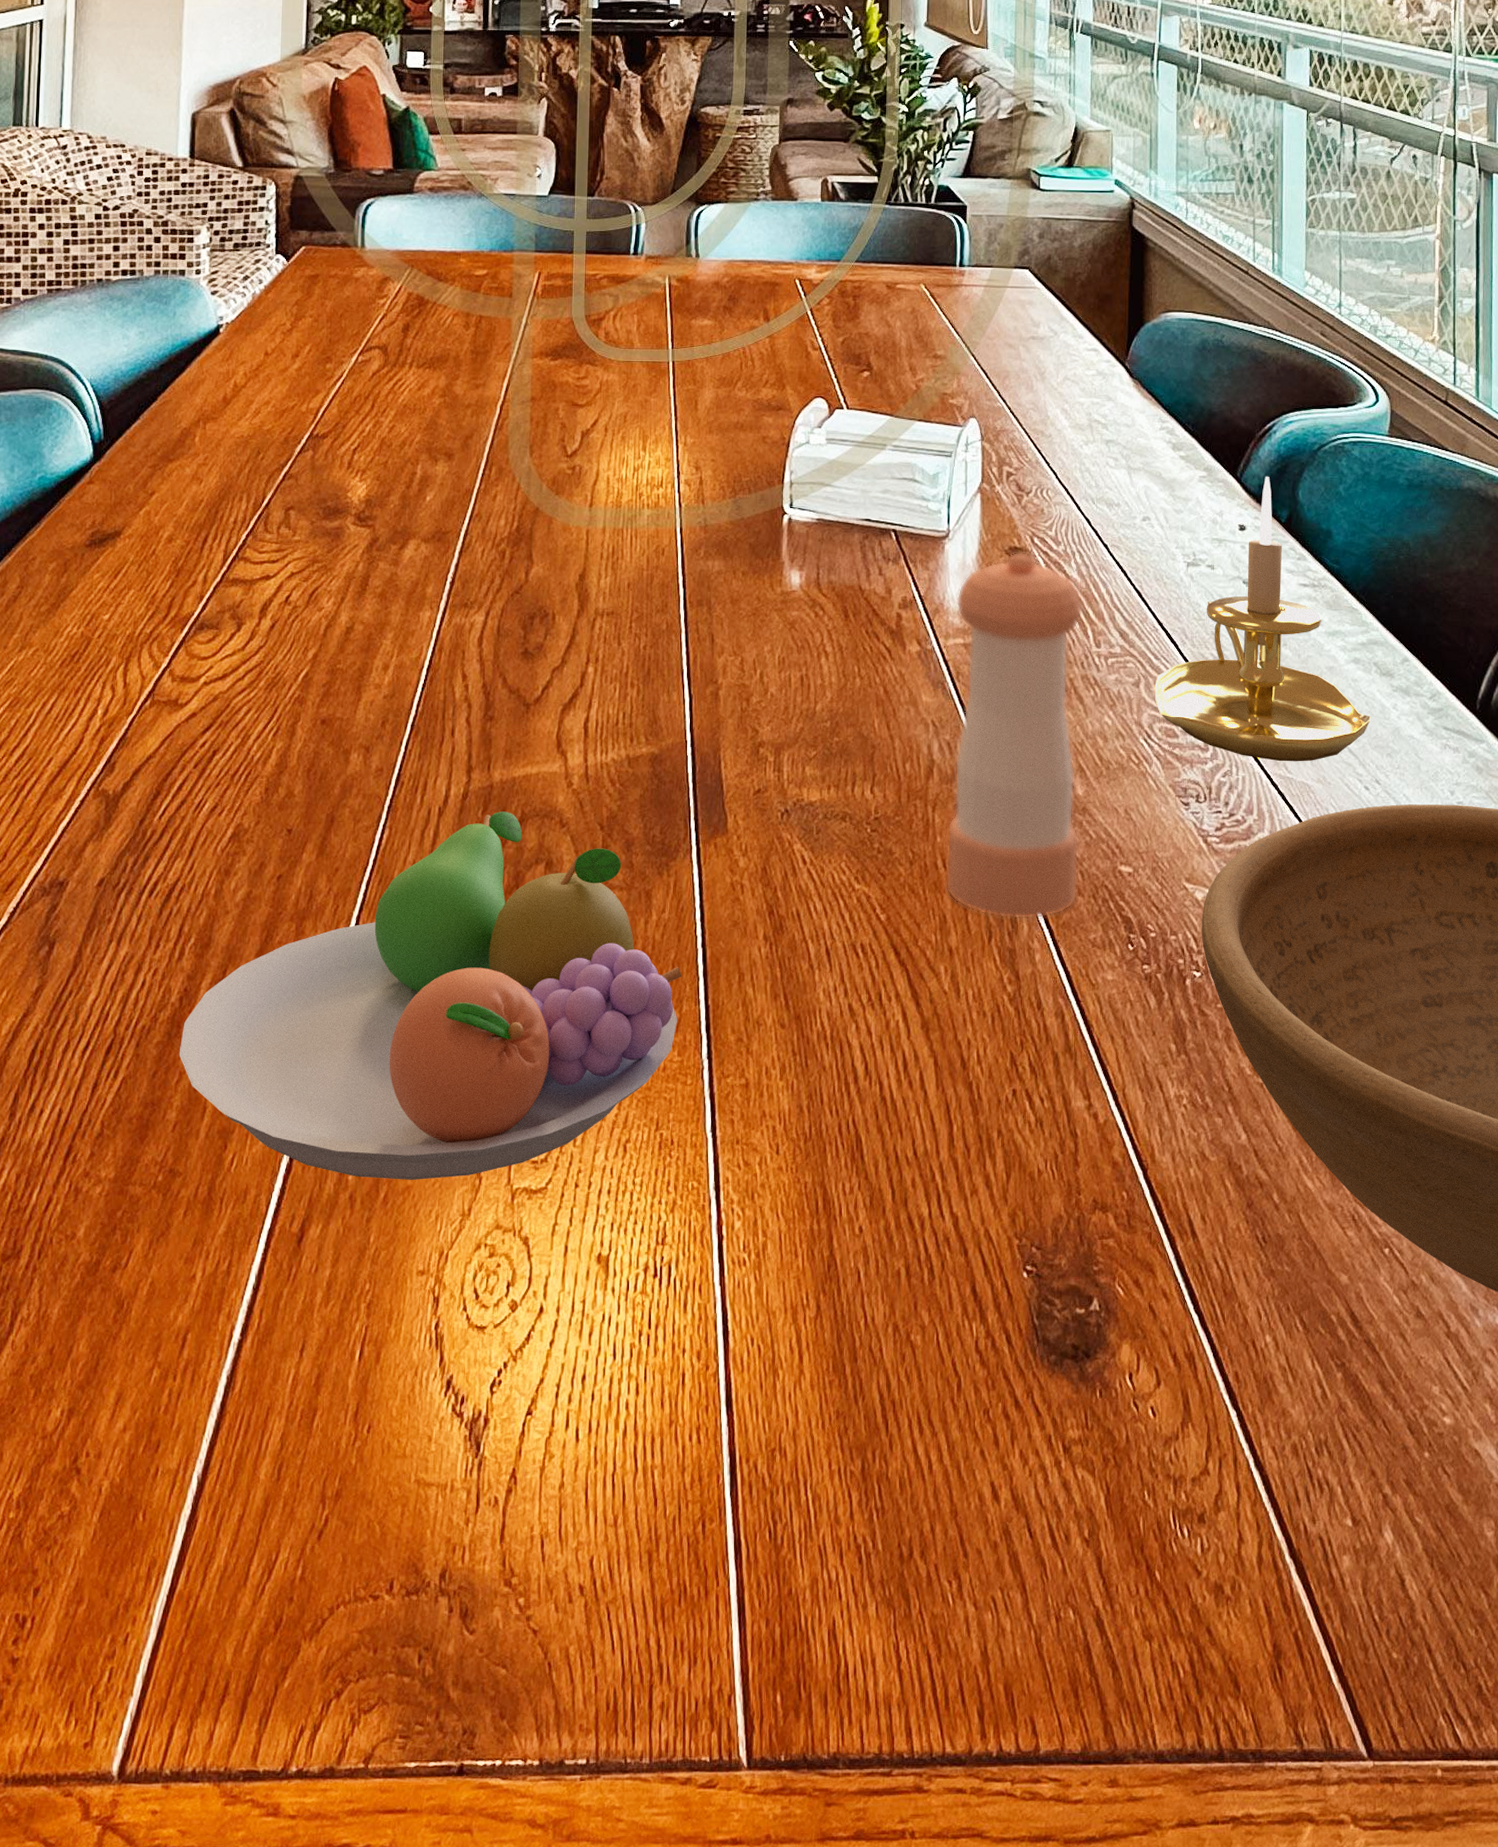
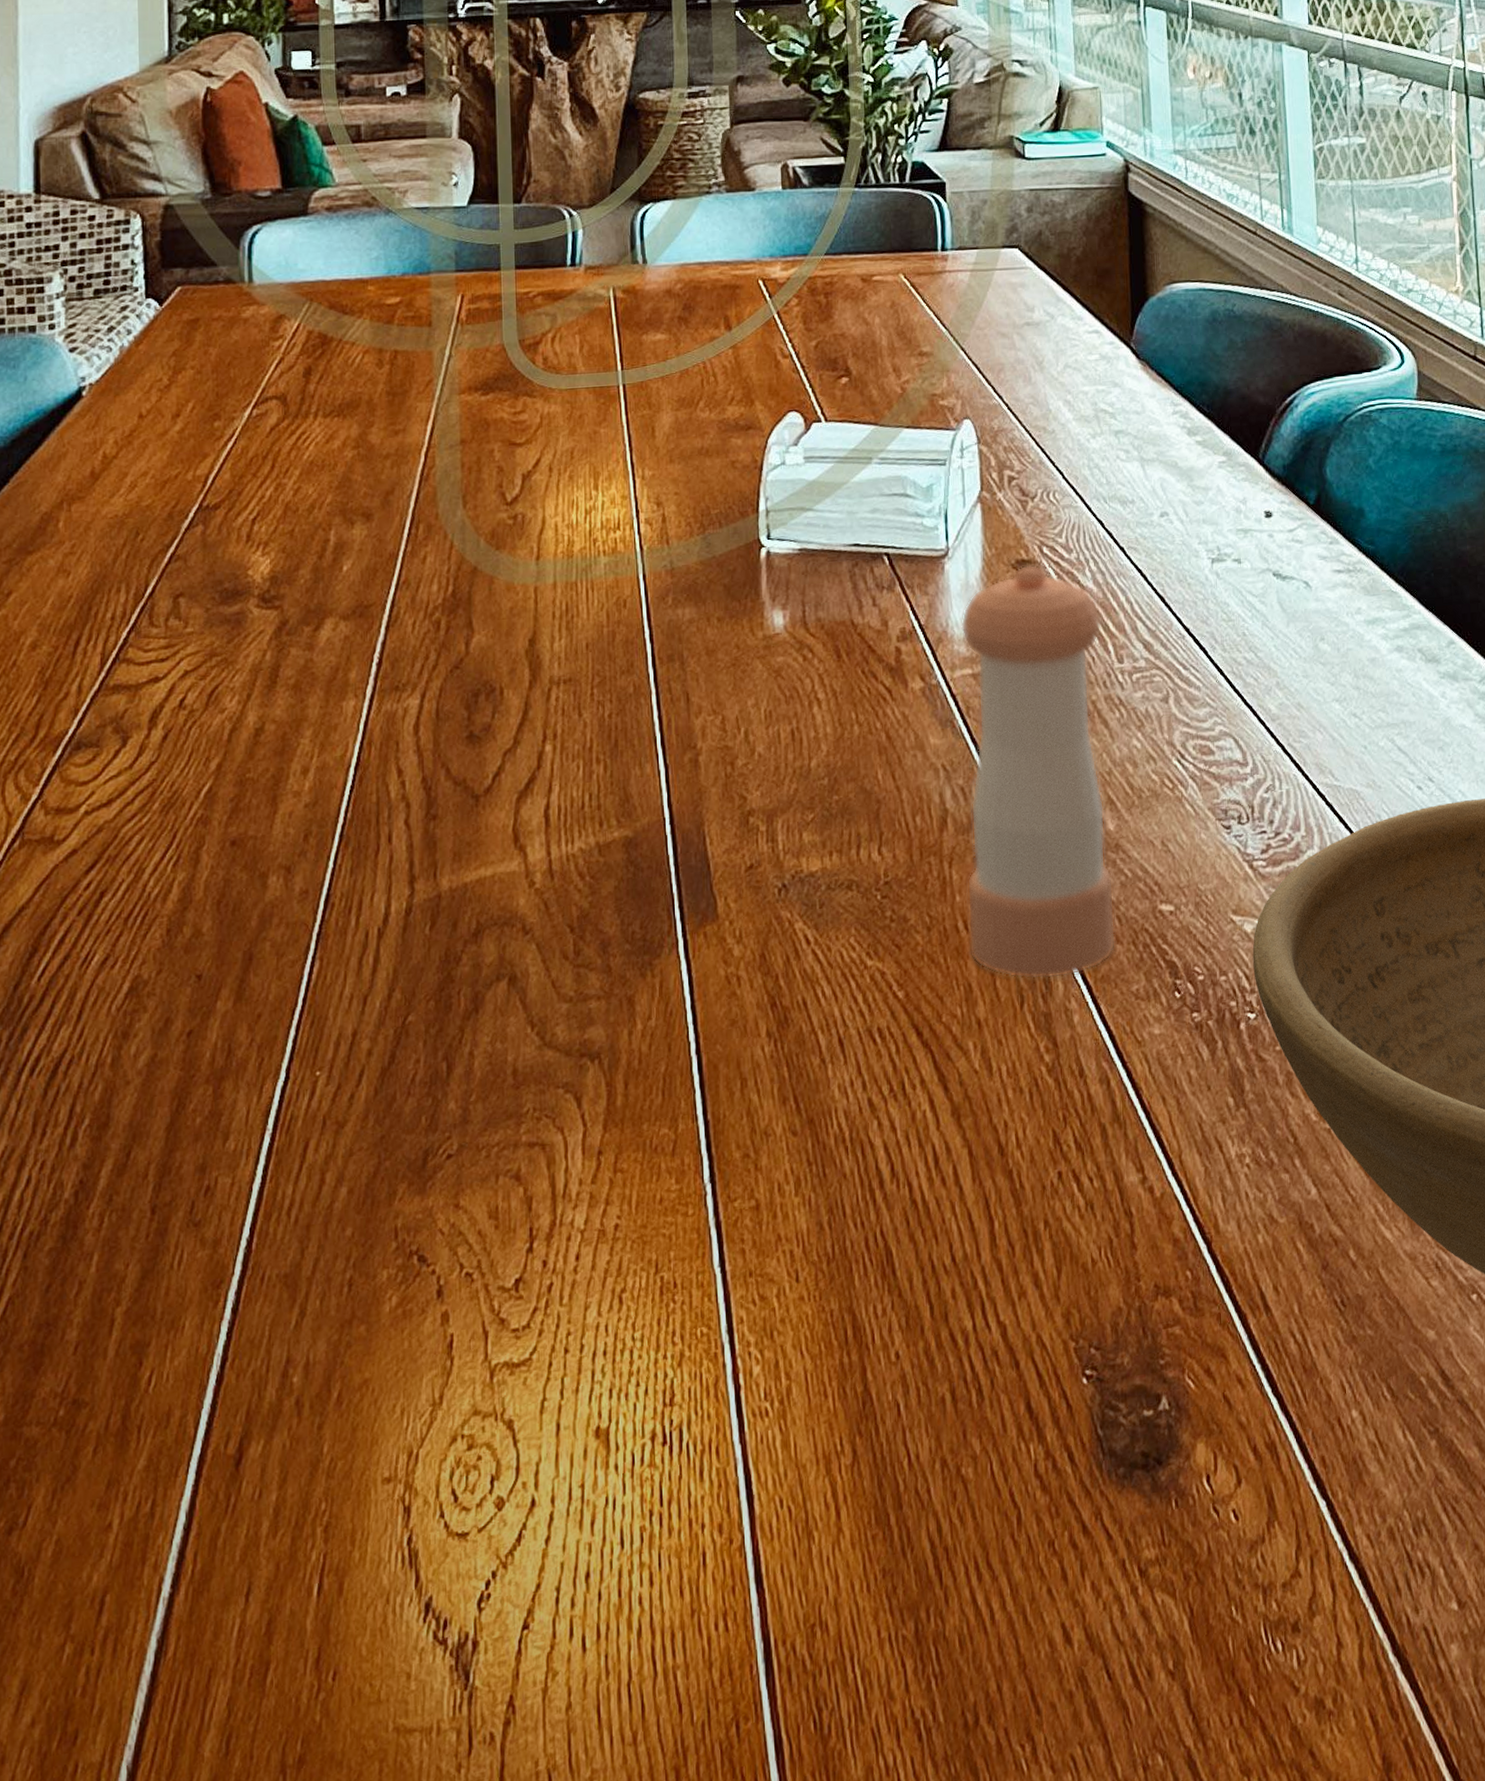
fruit bowl: present [179,811,682,1180] -> none [77,924,676,1378]
candle holder: present [1154,476,1372,762] -> none [1185,455,1420,769]

